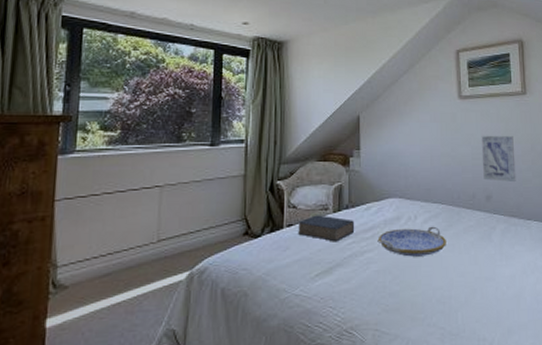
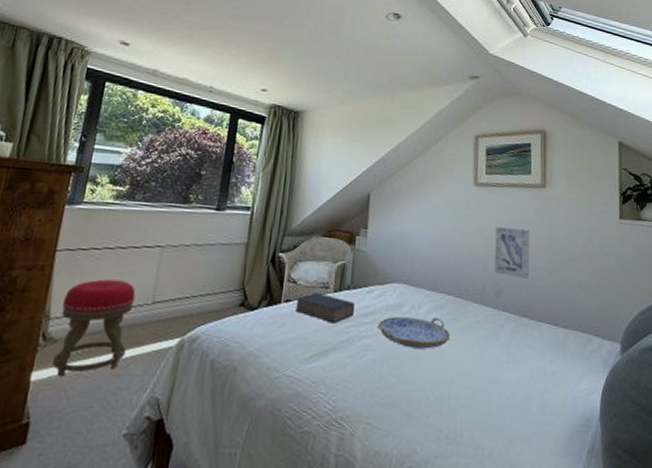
stool: none [66,223,140,321] -> present [53,279,136,377]

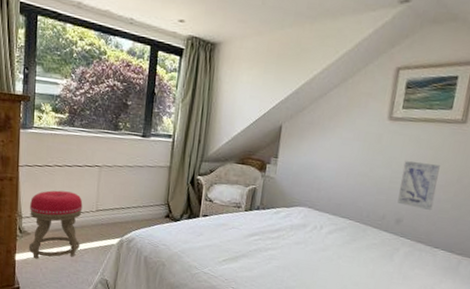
book: present [296,292,355,324] -> none [212,210,263,237]
serving tray: present [378,316,450,349] -> none [283,234,348,263]

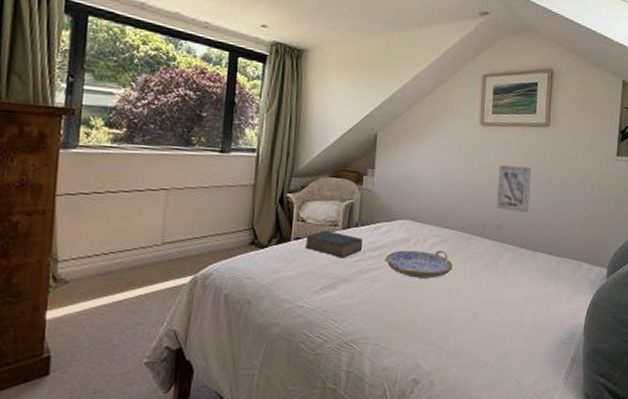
stool: present [29,190,83,259] -> none [67,222,144,315]
book: none [212,210,263,237] -> present [305,230,363,258]
serving tray: none [283,234,348,263] -> present [385,250,453,279]

